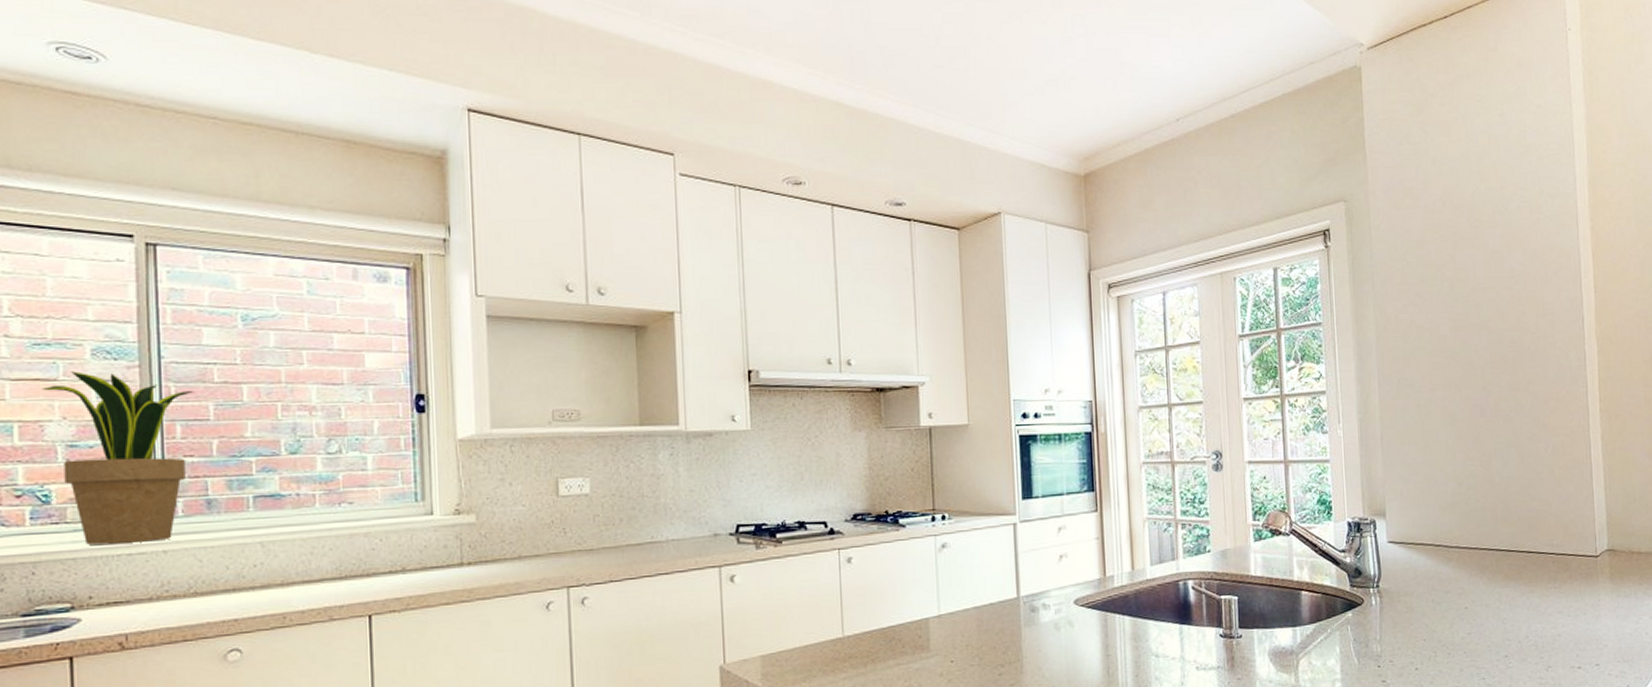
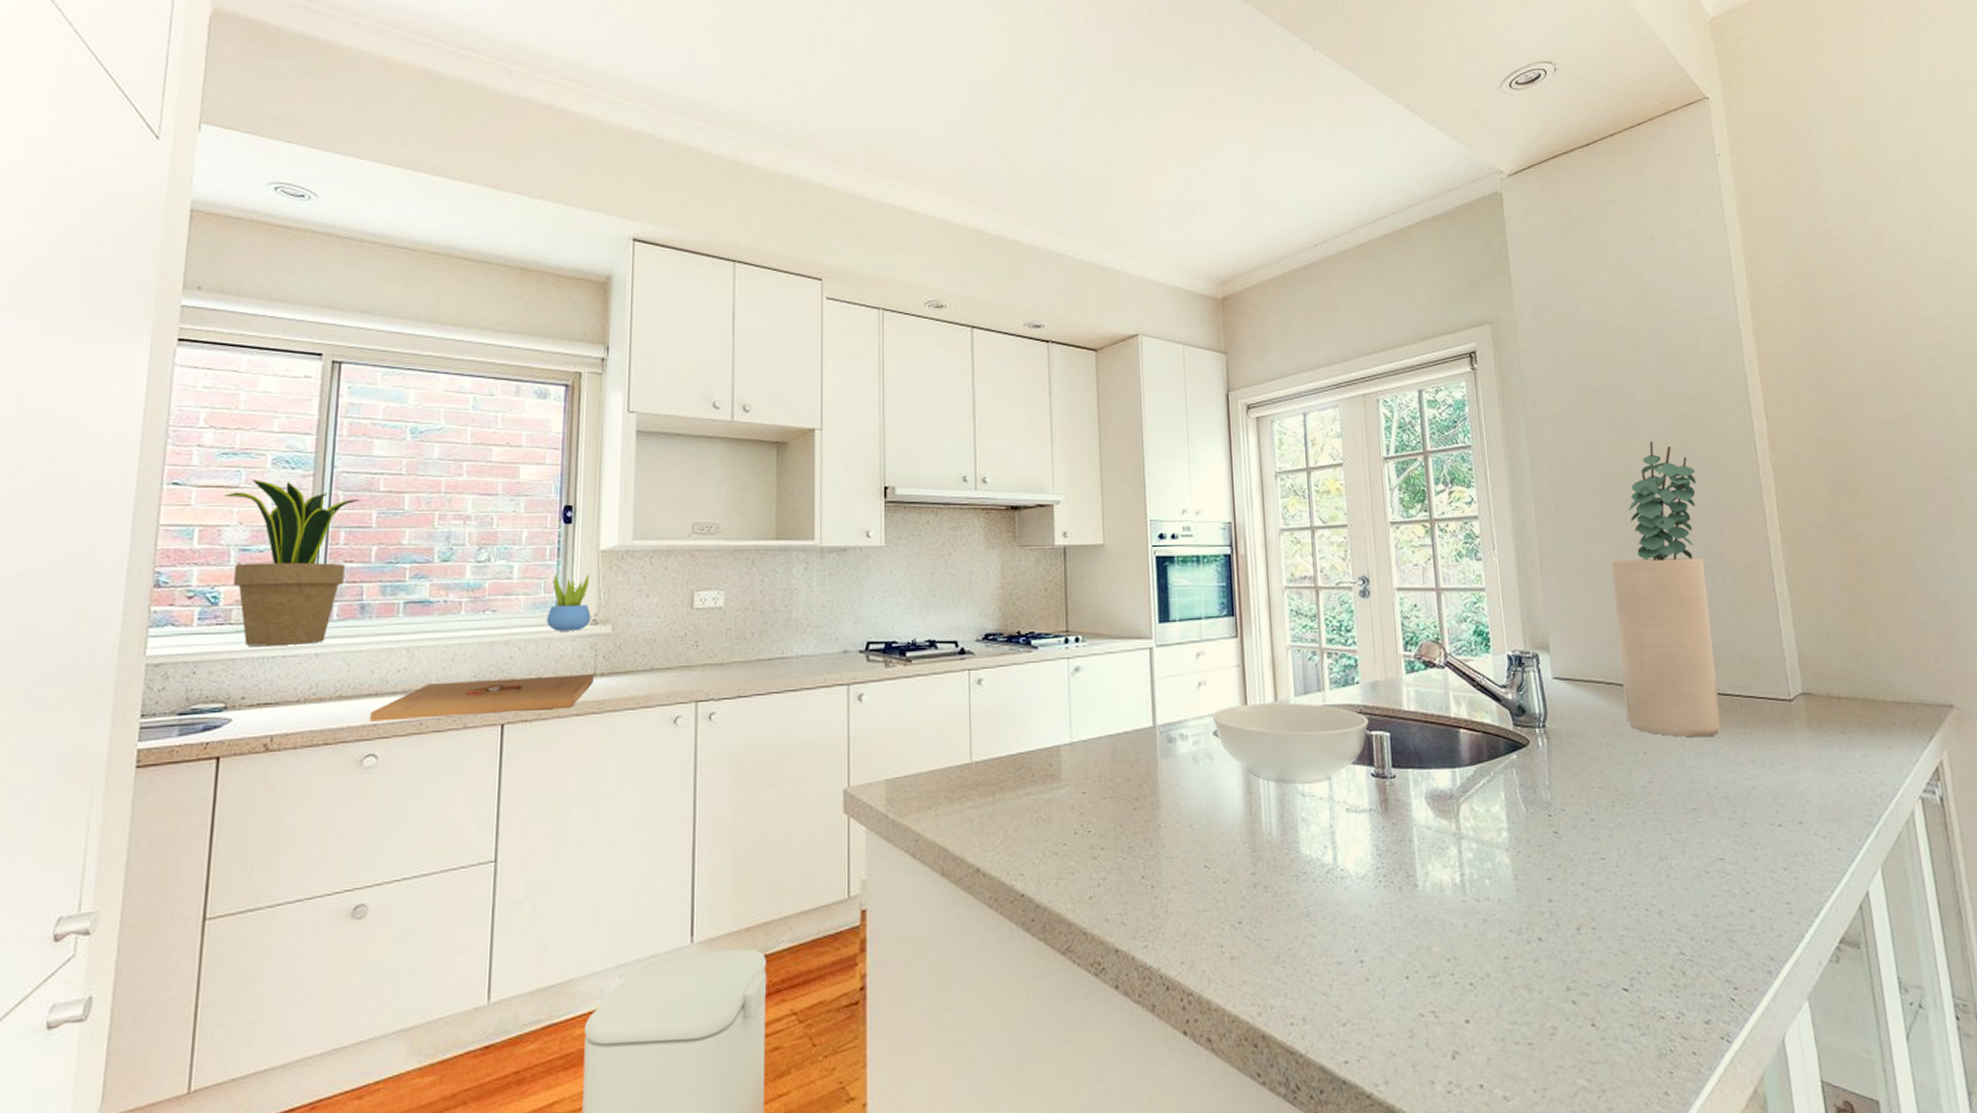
platter: none [230,564,461,617] -> present [370,674,594,722]
succulent plant: none [407,463,453,522] -> present [546,572,591,631]
bowl: none [1073,571,1219,647] -> present [1212,702,1369,784]
vase: none [1445,316,1535,593] -> present [1610,441,1722,738]

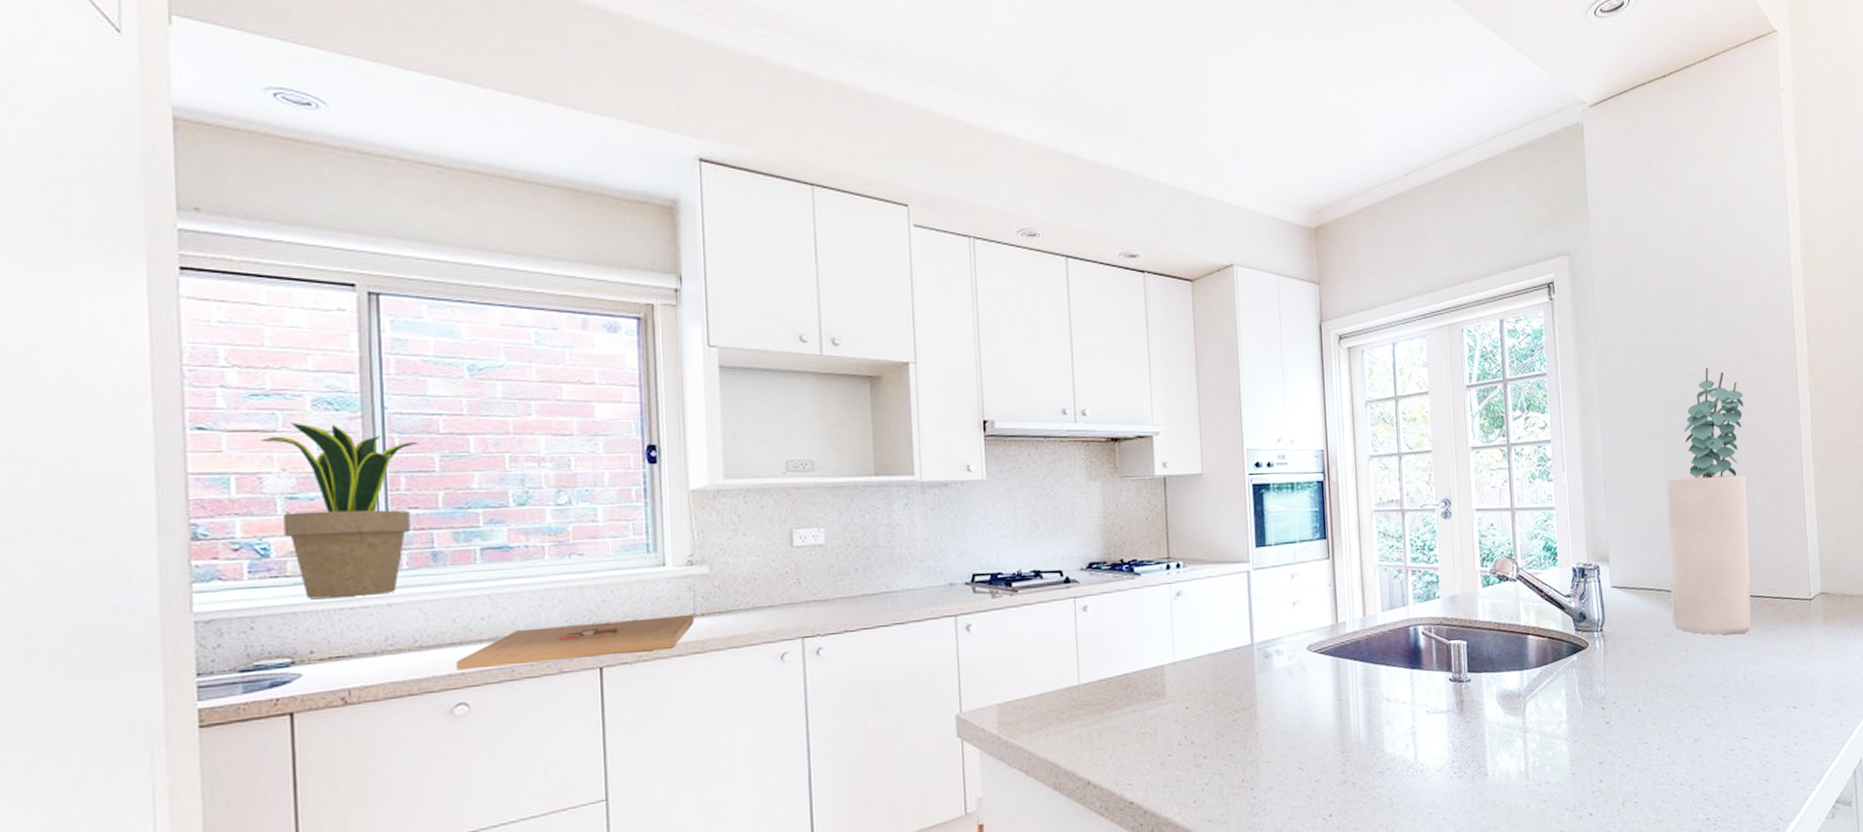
succulent plant: present [546,572,591,631] -> none [638,514,686,573]
bowl: present [1212,702,1369,784] -> none [1305,617,1448,691]

